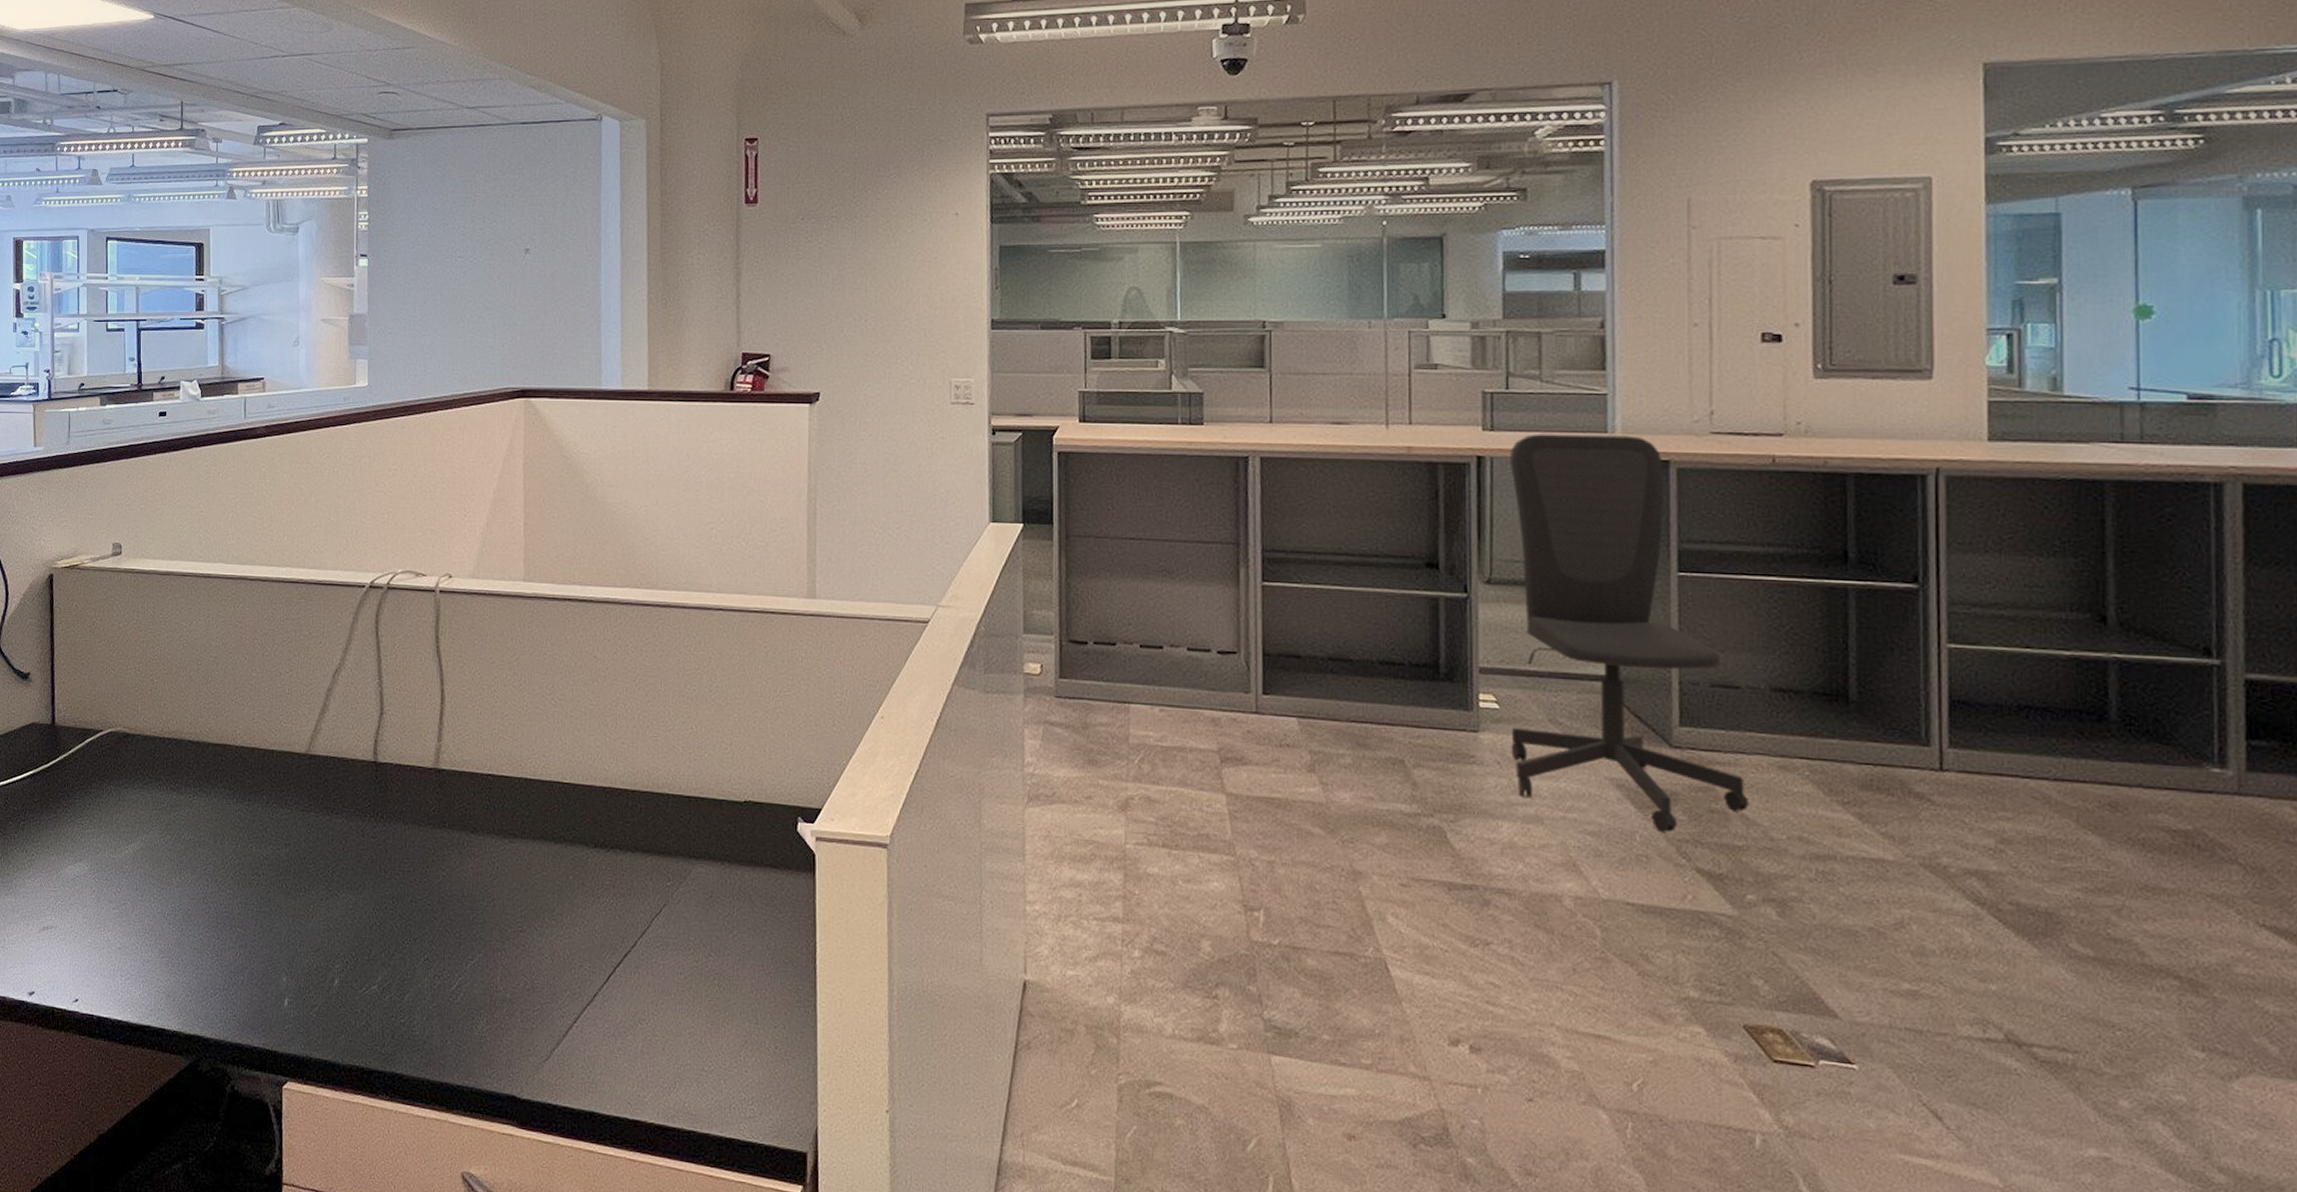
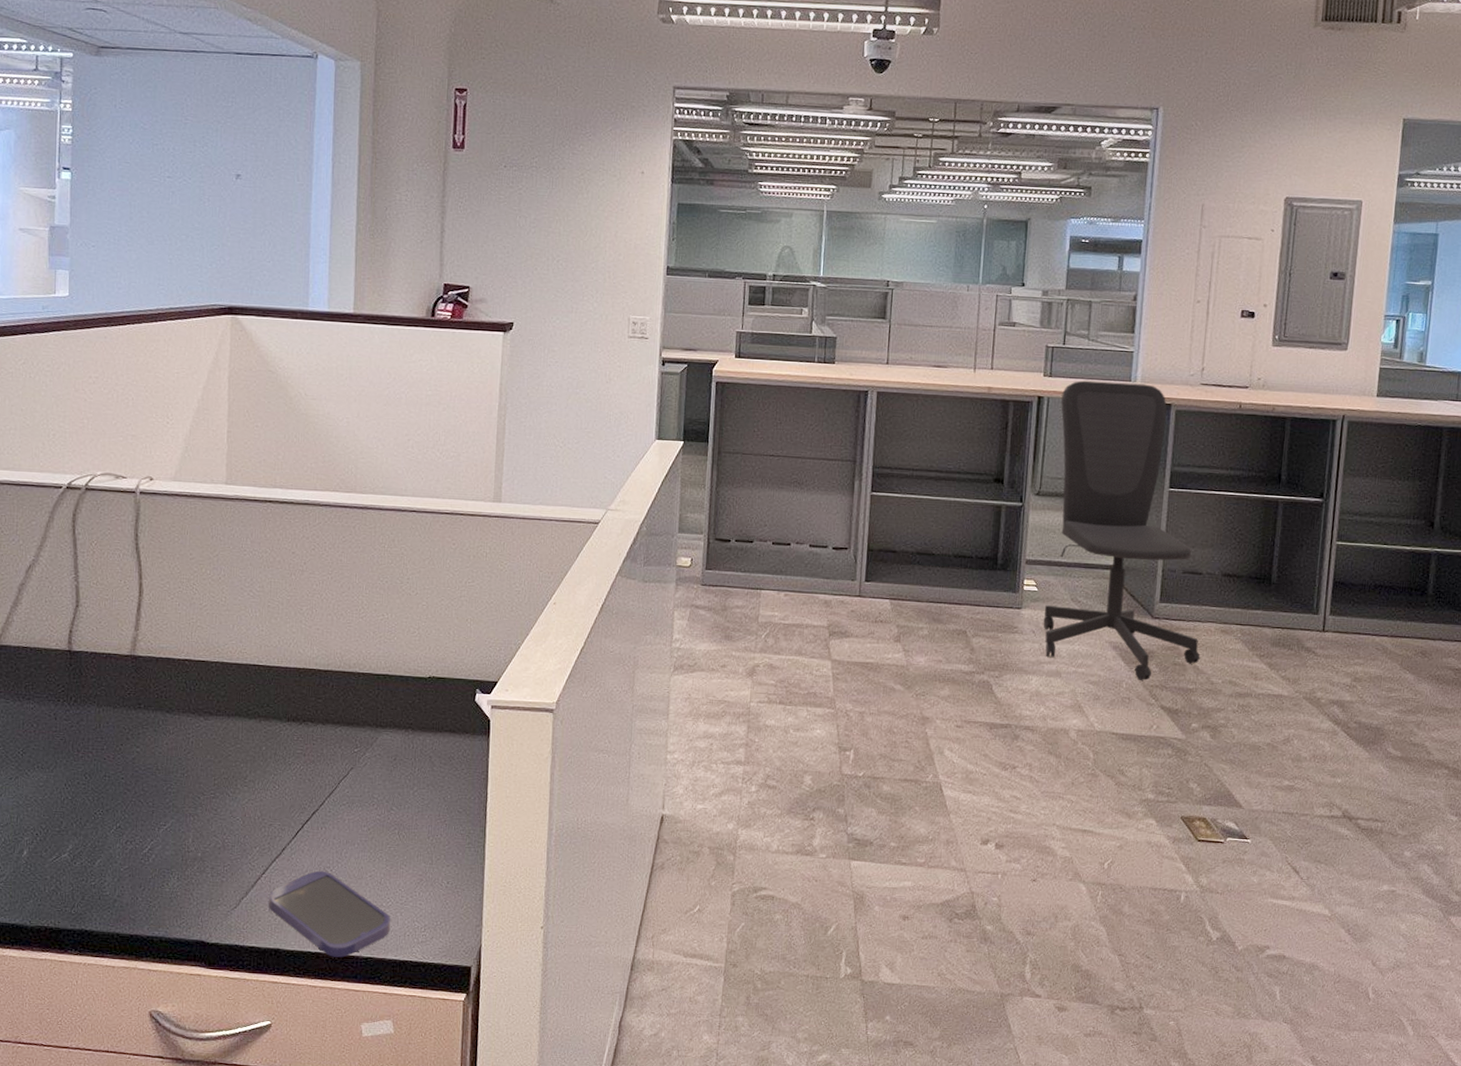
mobile phone: none [581,1023,715,1129] -> present [269,870,391,958]

